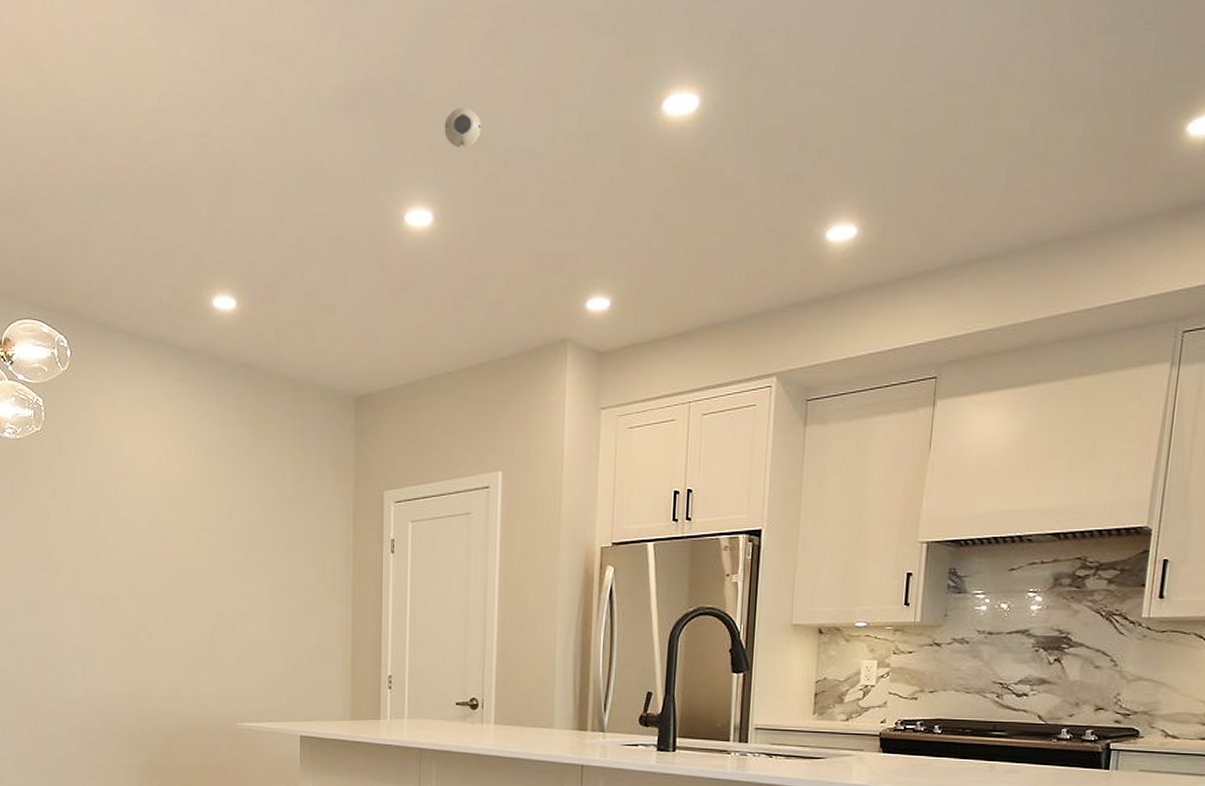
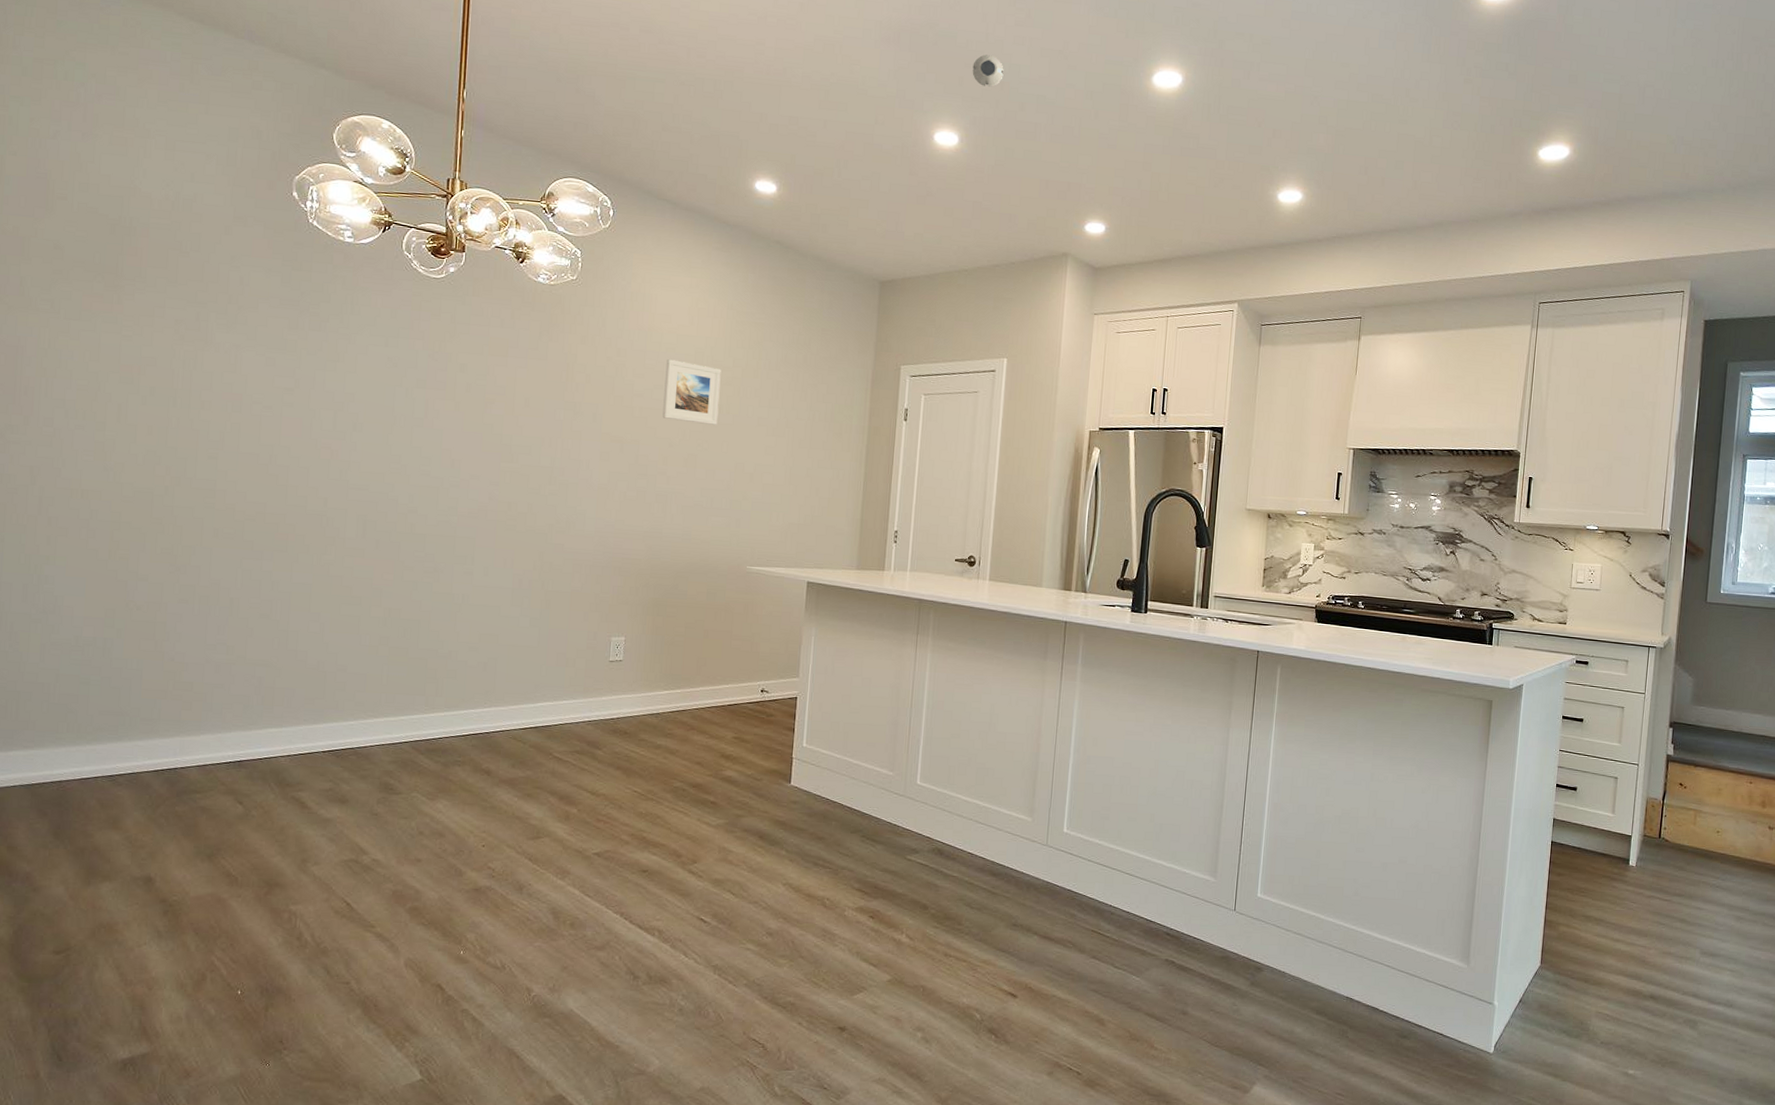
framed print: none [138,507,195,574] -> present [662,359,721,425]

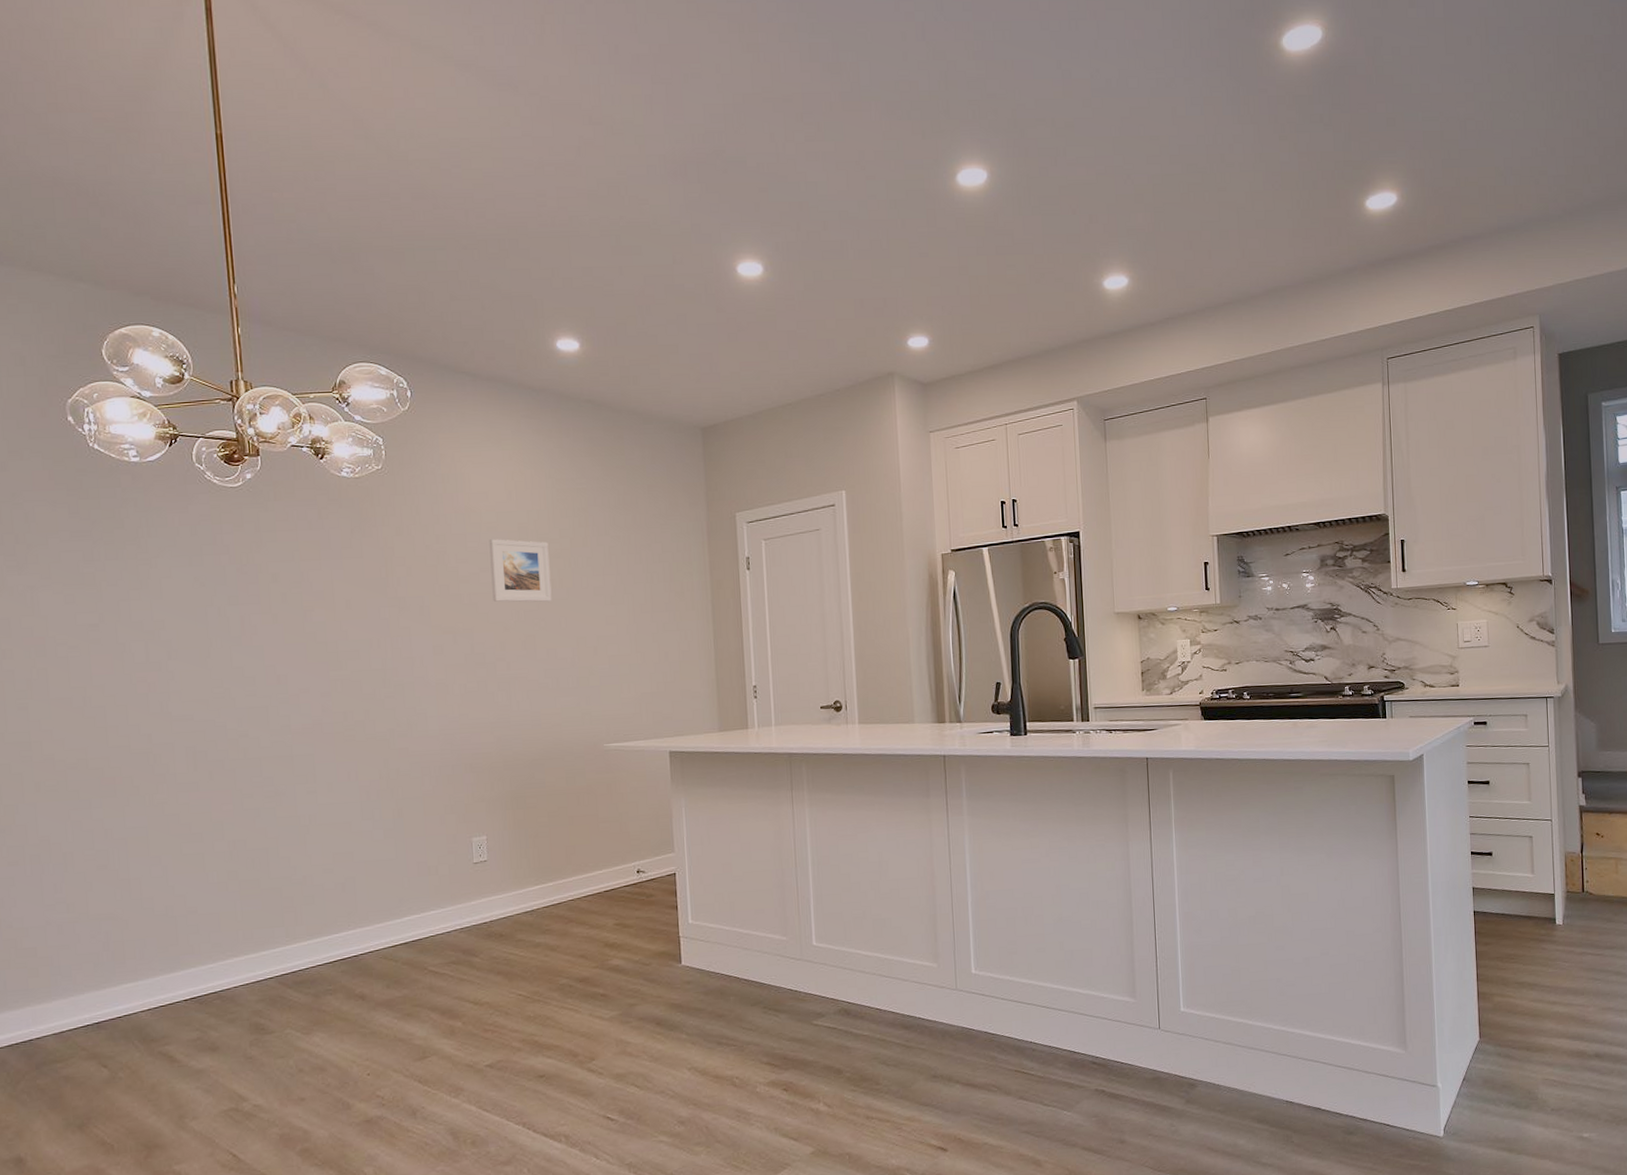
smoke detector: present [972,54,1004,87] -> none [767,176,801,209]

